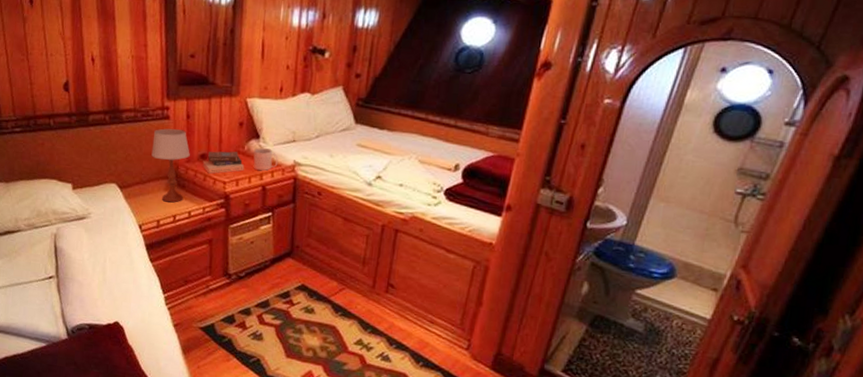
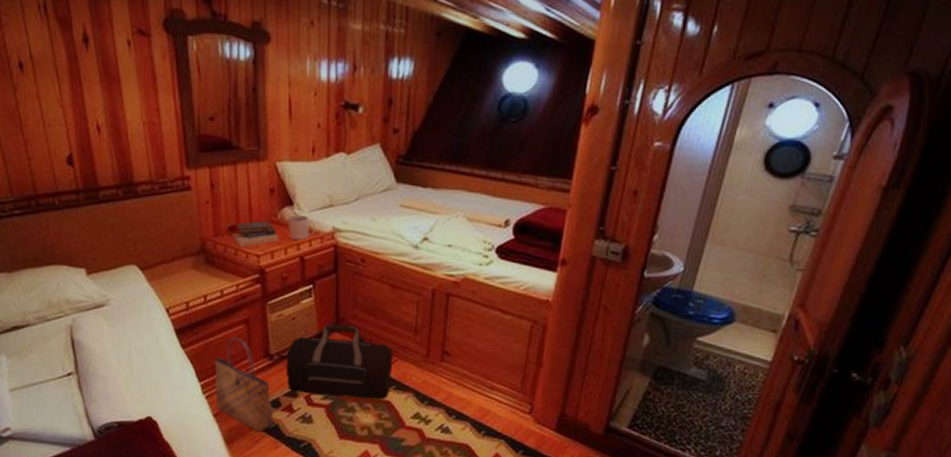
table lamp: present [151,128,190,203] -> none [174,200,217,282]
tote bag: none [176,255,228,345] -> present [214,337,273,432]
duffel bag: none [241,249,342,324] -> present [286,323,393,400]

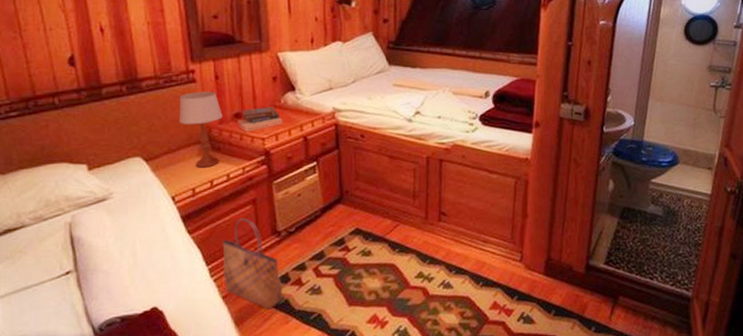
table lamp: none [174,200,217,282] -> present [179,91,223,168]
duffel bag: present [286,323,393,400] -> none [293,195,395,266]
mug: present [287,215,316,241] -> none [290,99,317,122]

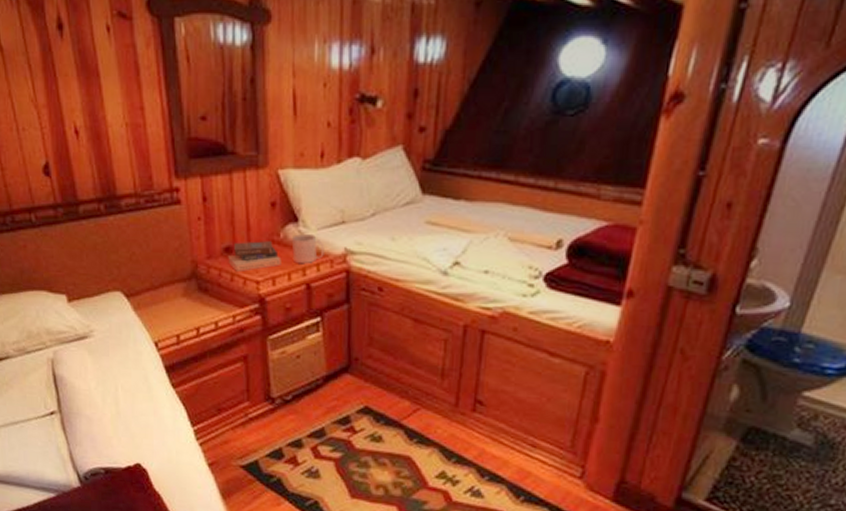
table lamp: present [179,91,223,168] -> none [162,216,211,312]
tote bag: present [222,218,283,309] -> none [209,376,275,486]
mug: none [290,99,317,122] -> present [291,234,325,265]

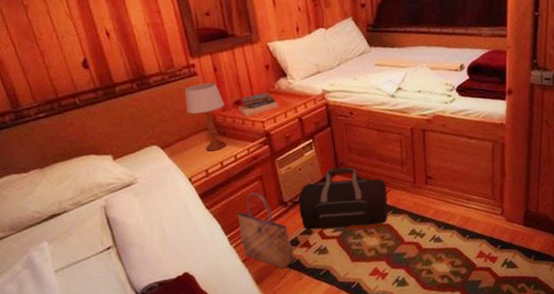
table lamp: none [162,216,211,312] -> present [184,82,226,152]
tote bag: none [209,376,275,486] -> present [237,192,295,269]
duffel bag: none [289,363,415,455] -> present [298,167,389,230]
mug: present [291,234,325,265] -> none [283,84,309,105]

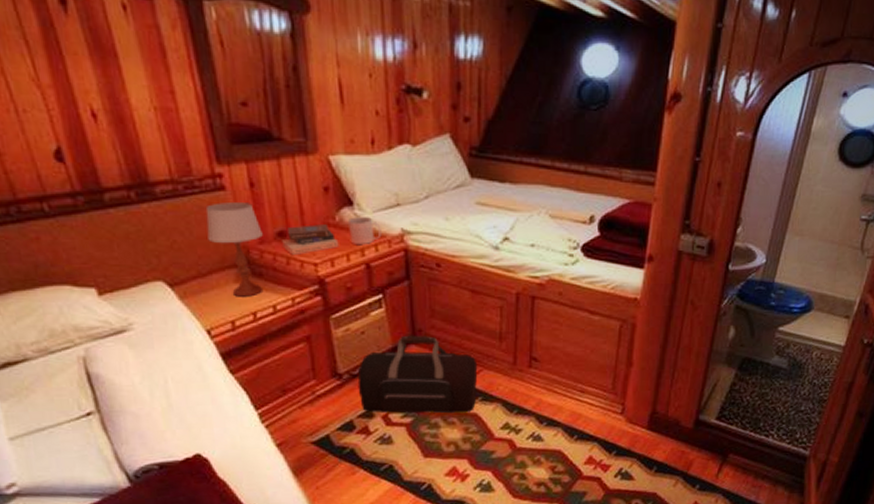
tote bag: present [237,192,295,269] -> none [272,357,348,459]
mug: none [283,84,309,105] -> present [347,217,382,246]

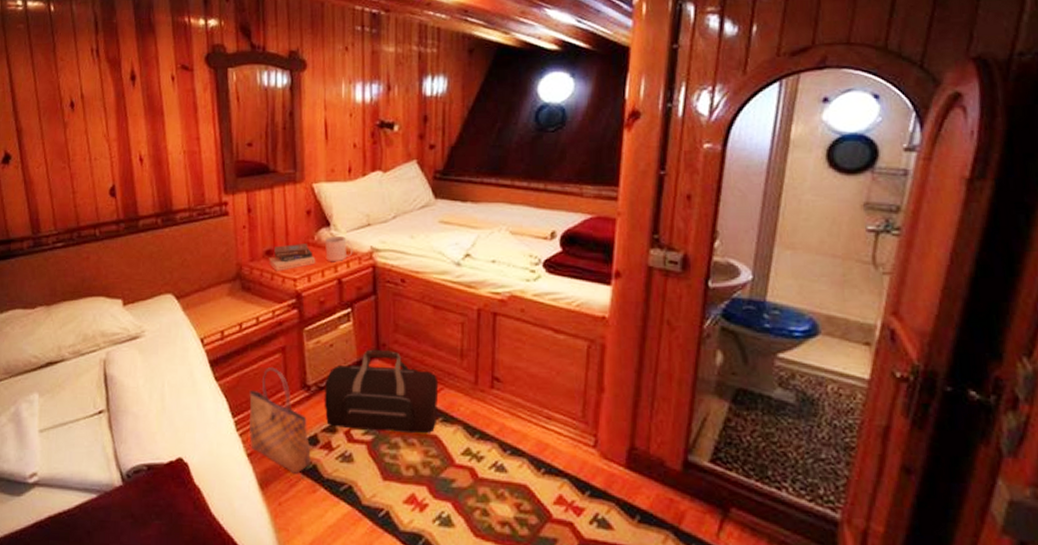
table lamp: present [206,202,263,297] -> none [211,226,254,309]
tote bag: none [272,357,348,459] -> present [249,367,311,474]

